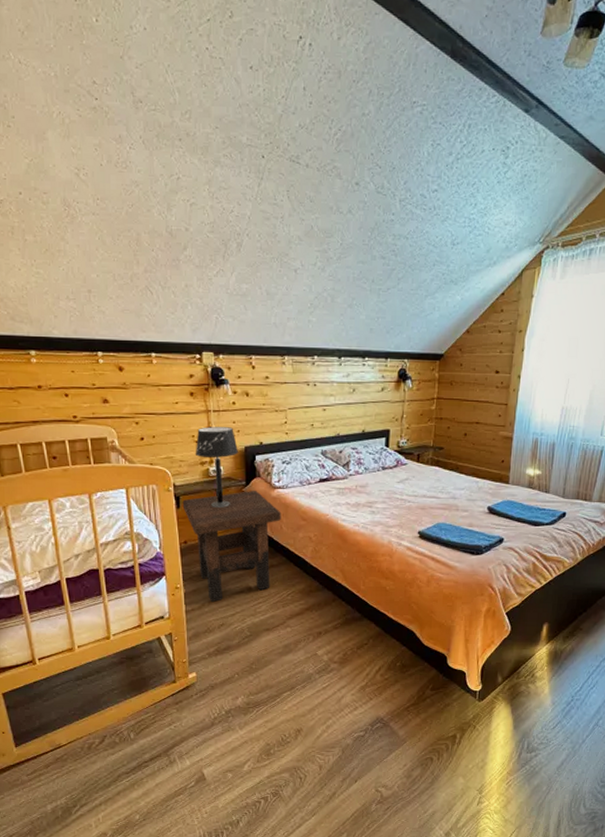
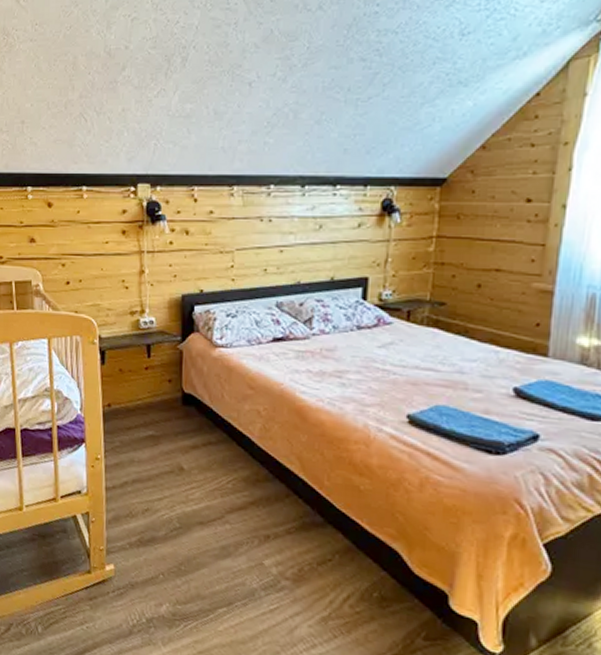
side table: present [182,490,281,602] -> none [107,347,223,481]
table lamp: present [195,427,239,508] -> none [124,270,175,367]

